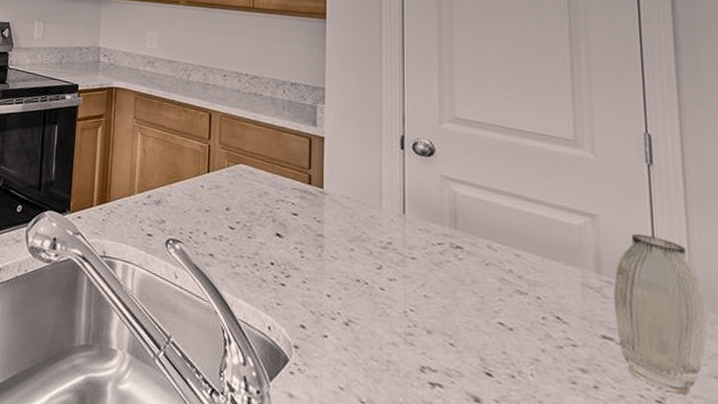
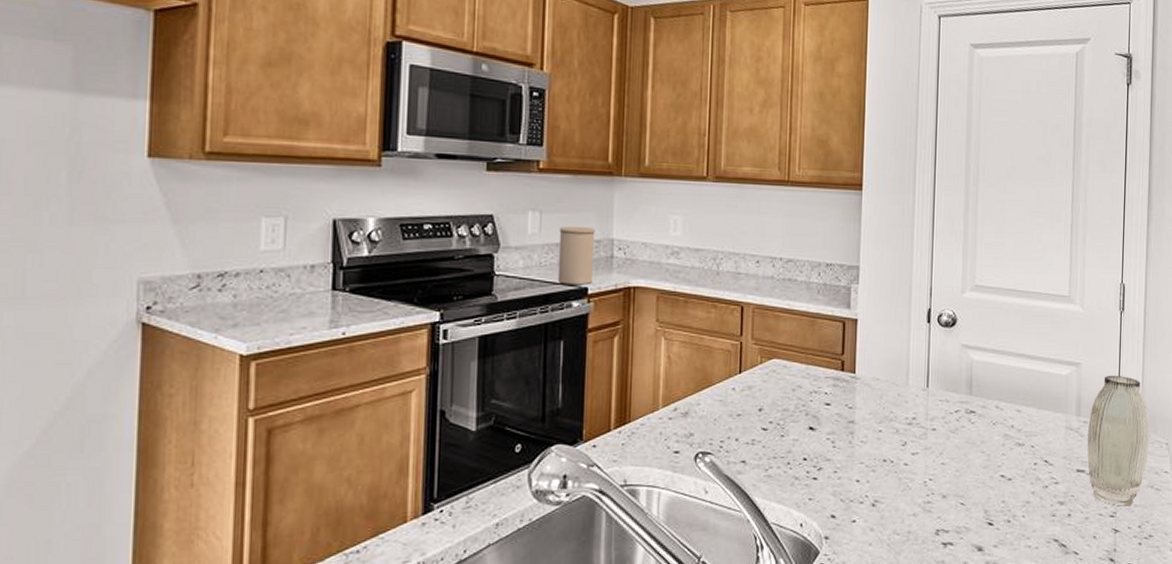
canister: none [55,34,86,82] -> present [557,226,595,285]

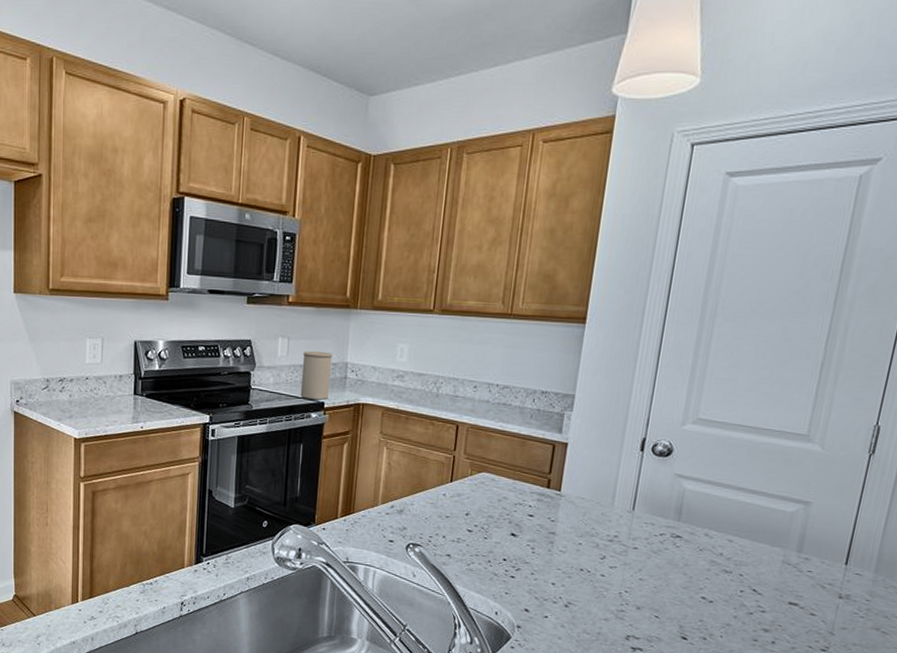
vase: present [1087,375,1150,507] -> none [801,516,887,644]

